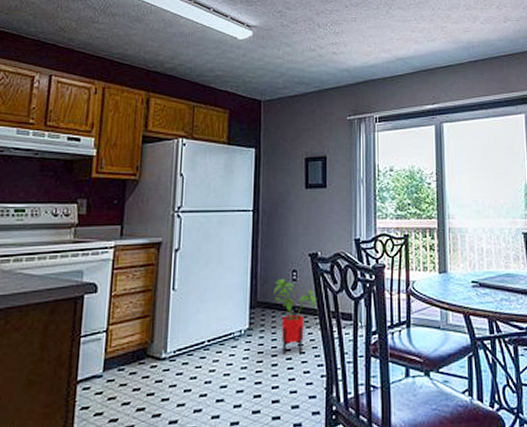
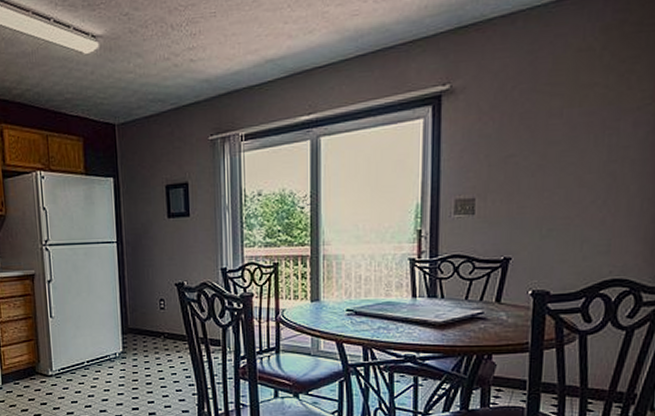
house plant: present [274,278,317,354] -> none [143,306,186,375]

